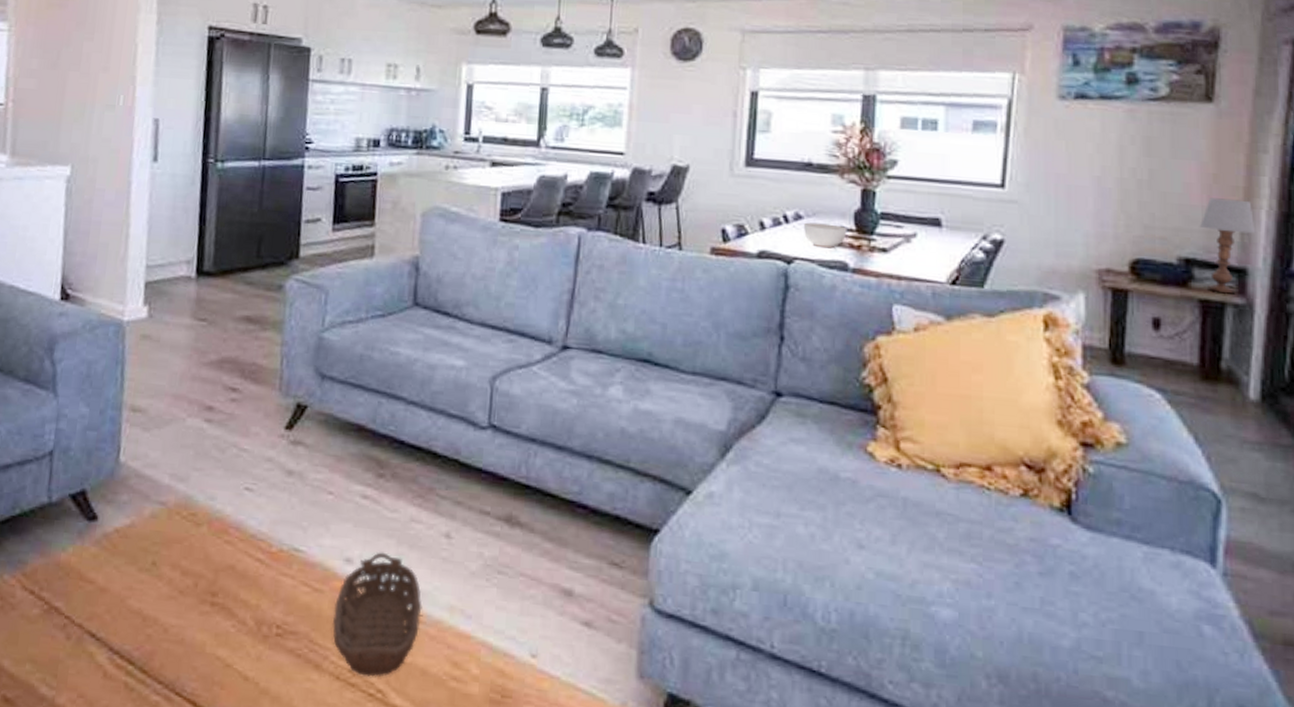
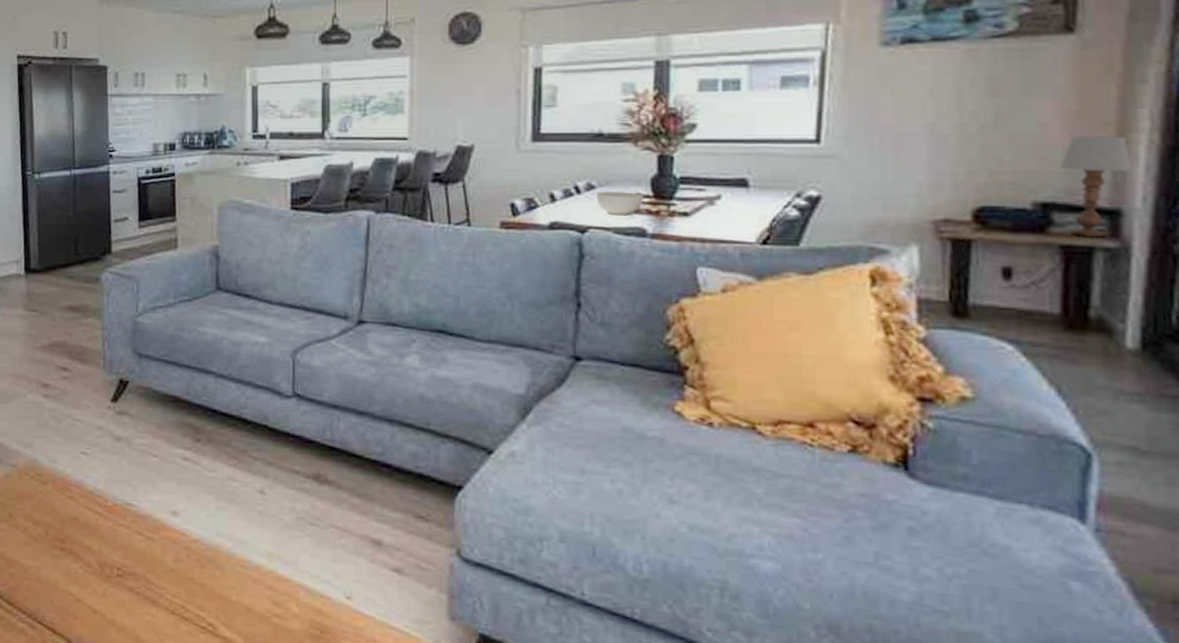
basket: present [333,552,422,677] -> none [165,506,243,613]

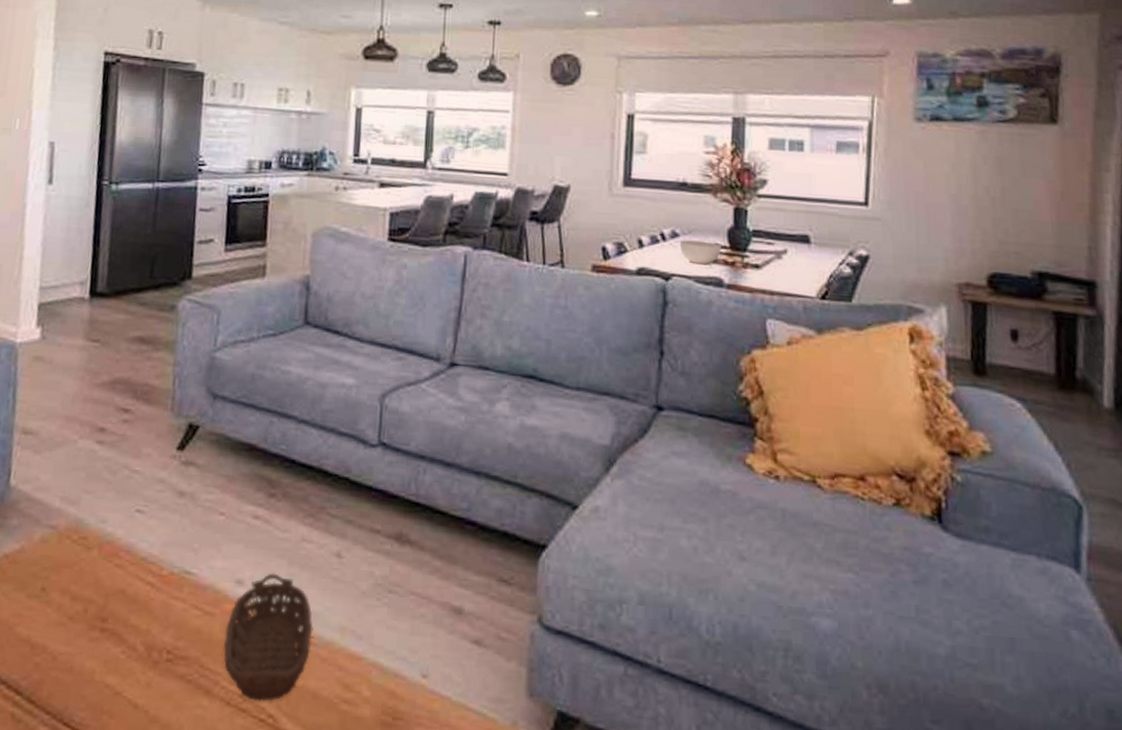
basket: none [165,506,243,613] -> present [224,573,313,702]
table lamp: present [1059,136,1133,238] -> none [1050,214,1102,306]

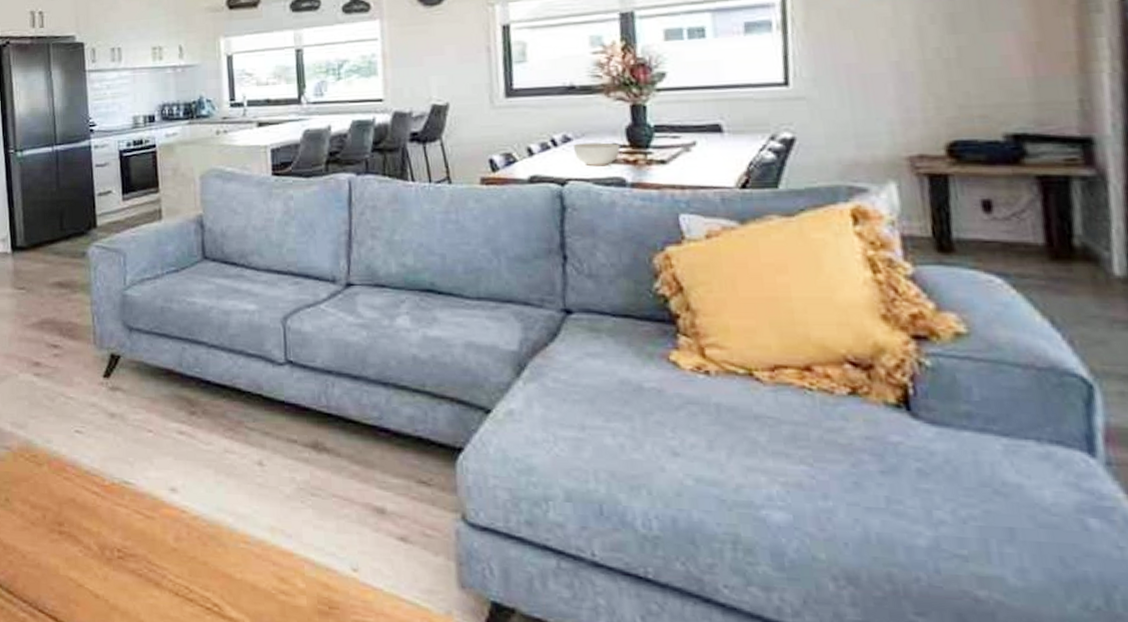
basket: present [224,573,313,702] -> none [166,481,245,593]

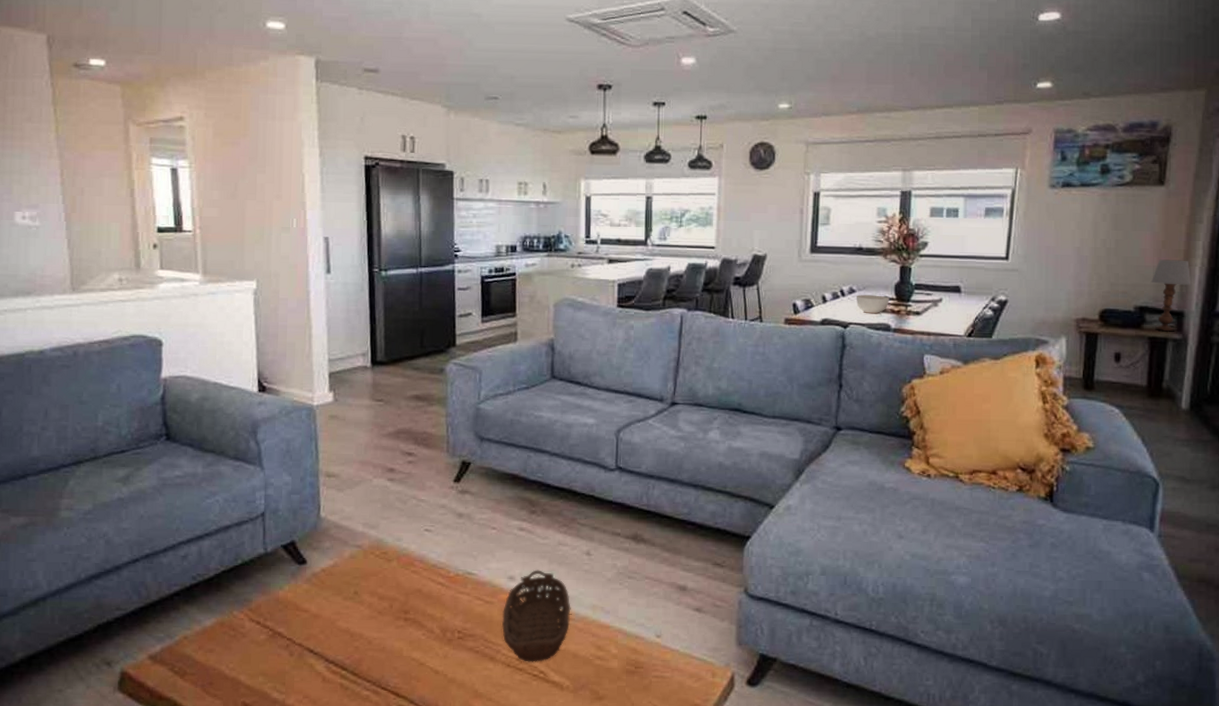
basket: none [166,481,245,593] -> present [502,570,571,662]
table lamp: none [1025,65,1099,167] -> present [1151,259,1191,332]

